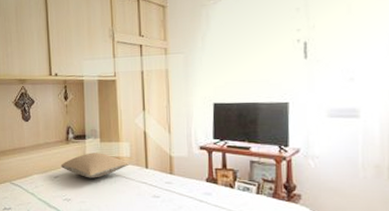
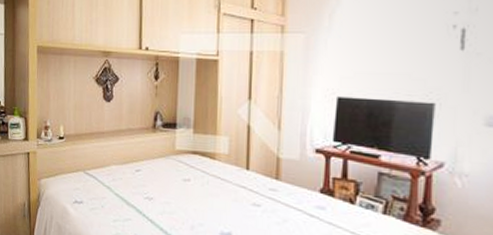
pillow: present [60,153,130,178] -> none [144,145,227,176]

